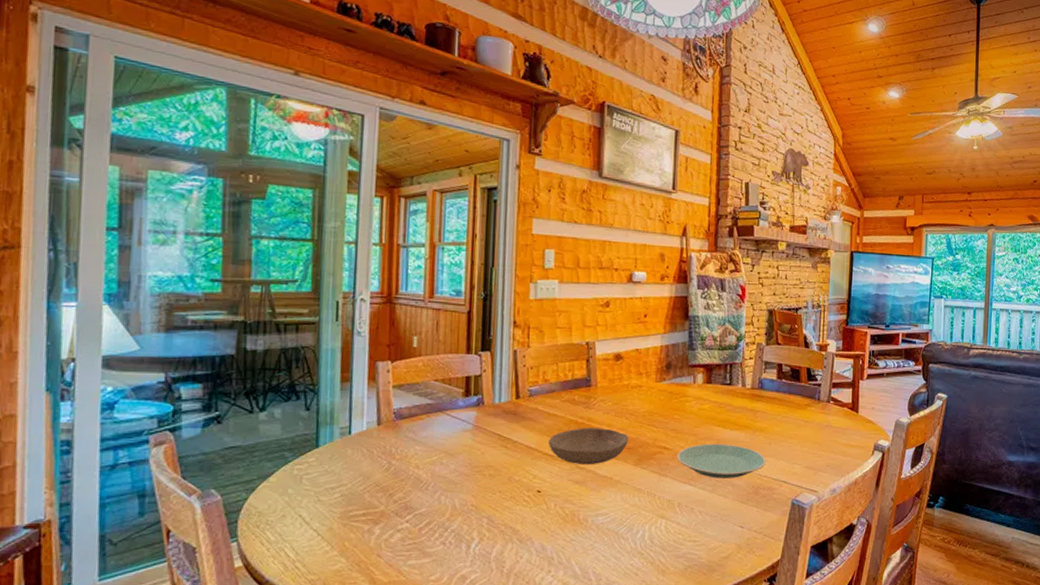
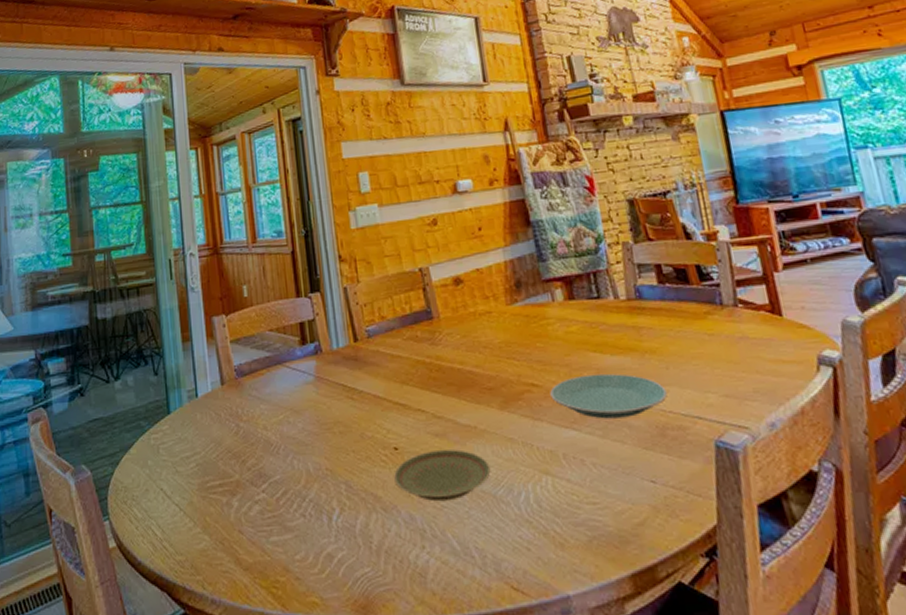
plate: none [532,494,618,536] -> present [393,449,491,502]
bowl: present [549,428,628,464] -> none [397,366,488,413]

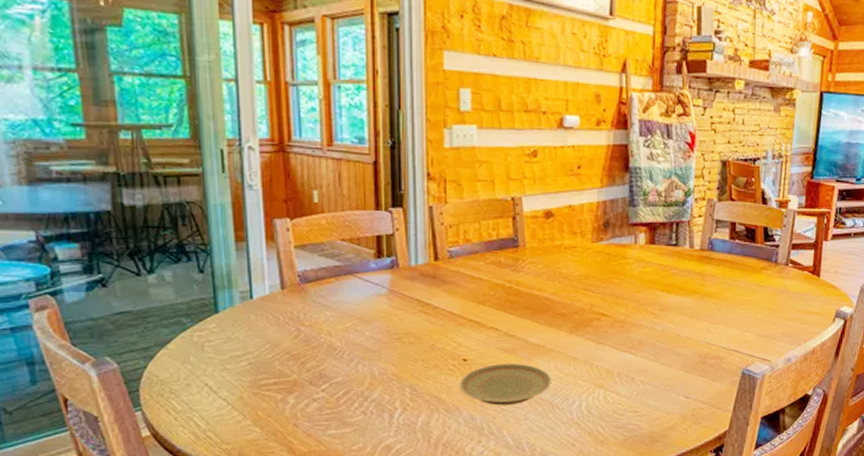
plate: present [550,373,667,419] -> none [616,309,715,347]

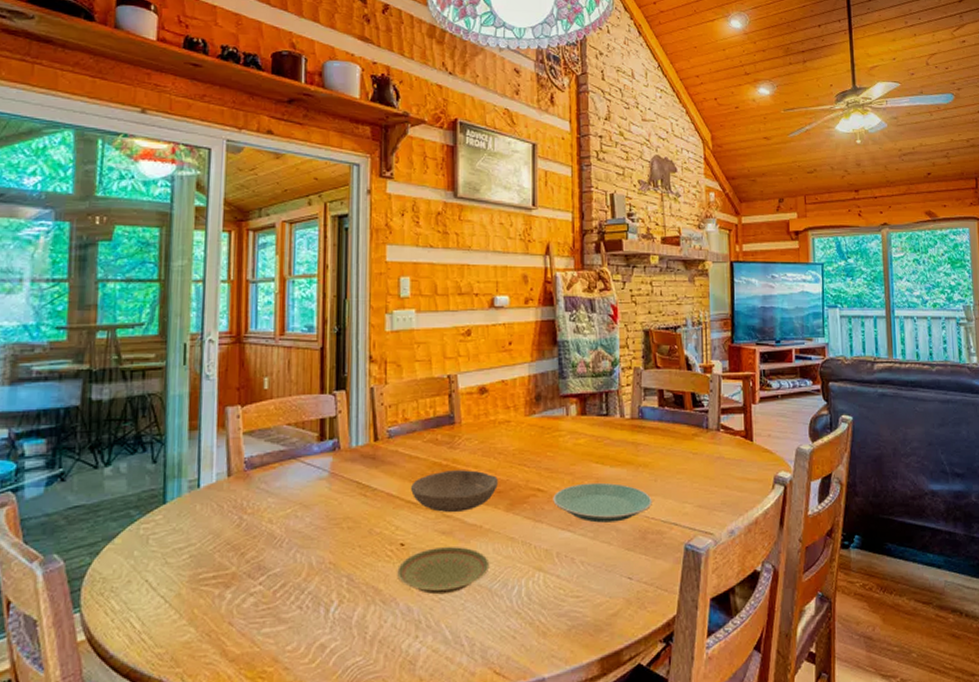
bowl: none [473,292,562,331] -> present [411,470,498,512]
plate: none [616,309,715,347] -> present [553,482,652,523]

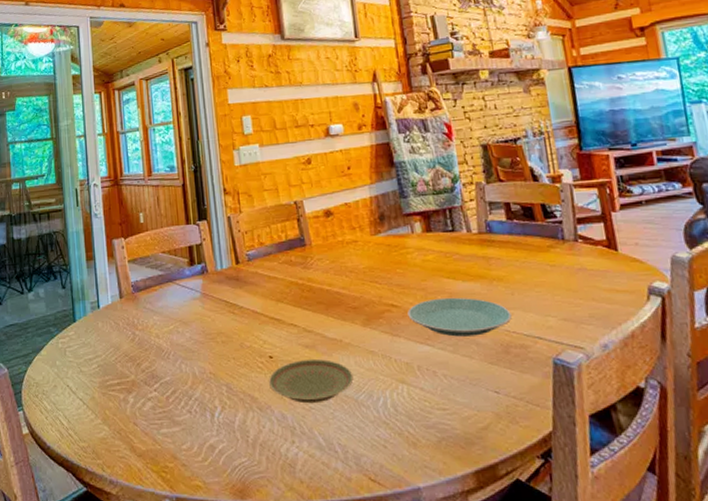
bowl: present [411,470,498,512] -> none [273,288,353,327]

